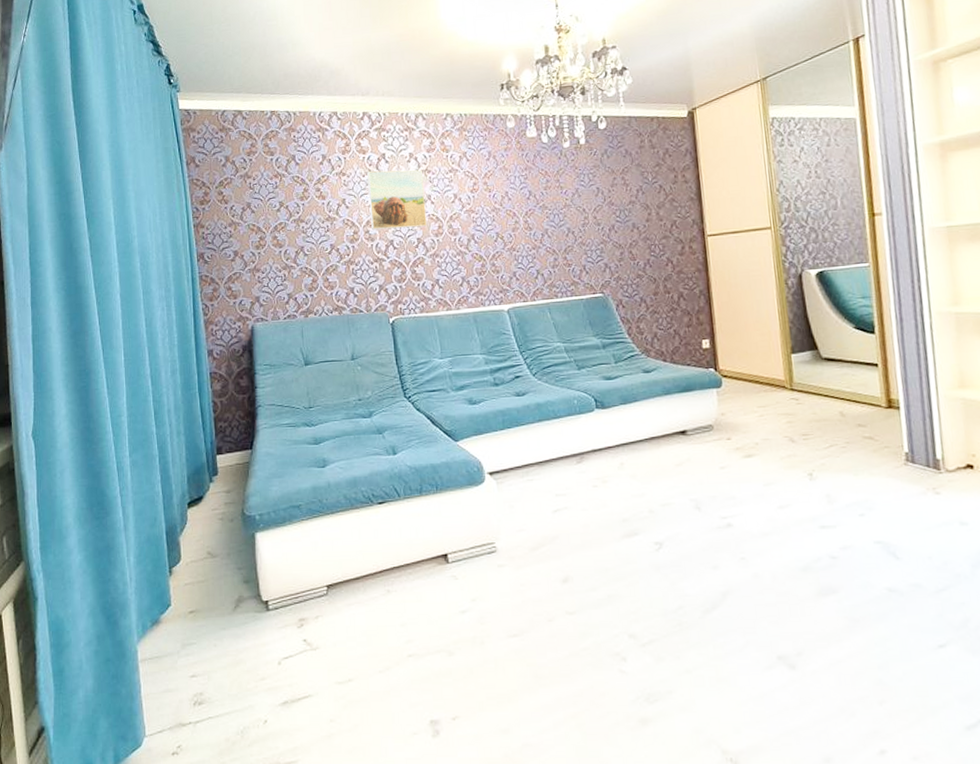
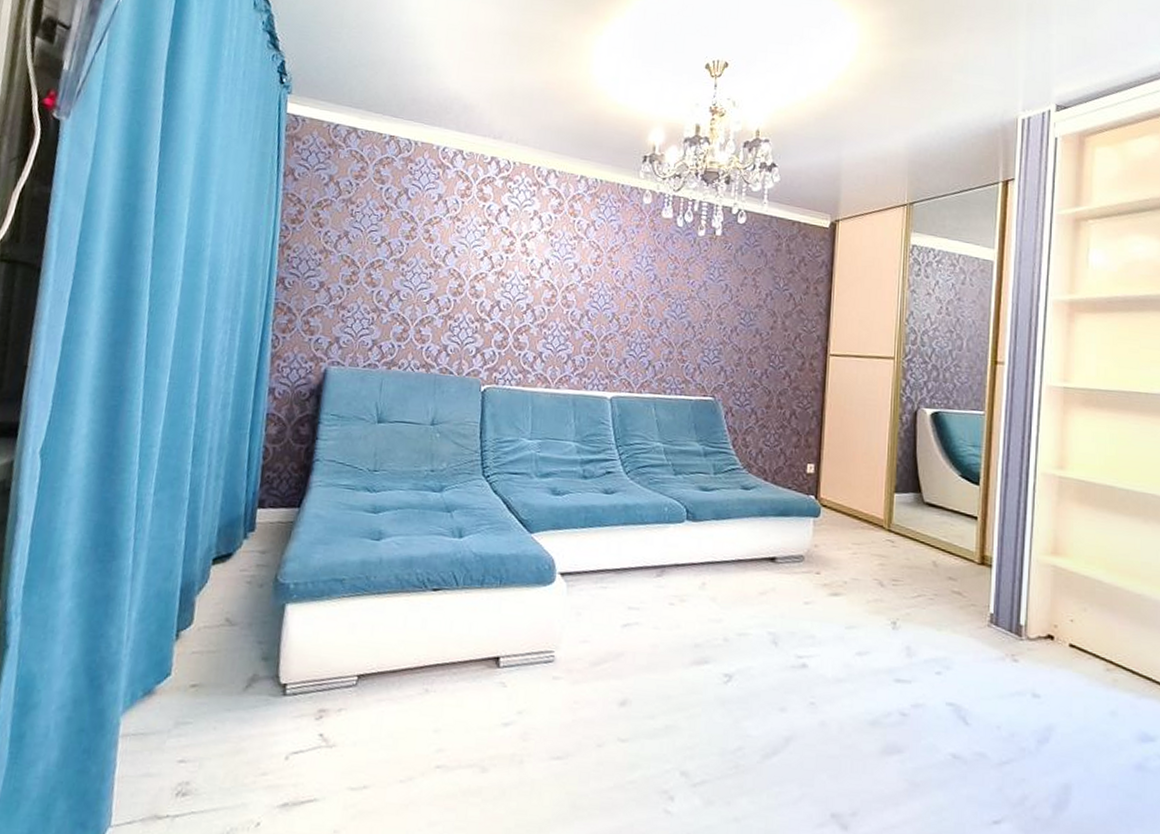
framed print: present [366,170,427,230] -> none [479,221,545,293]

